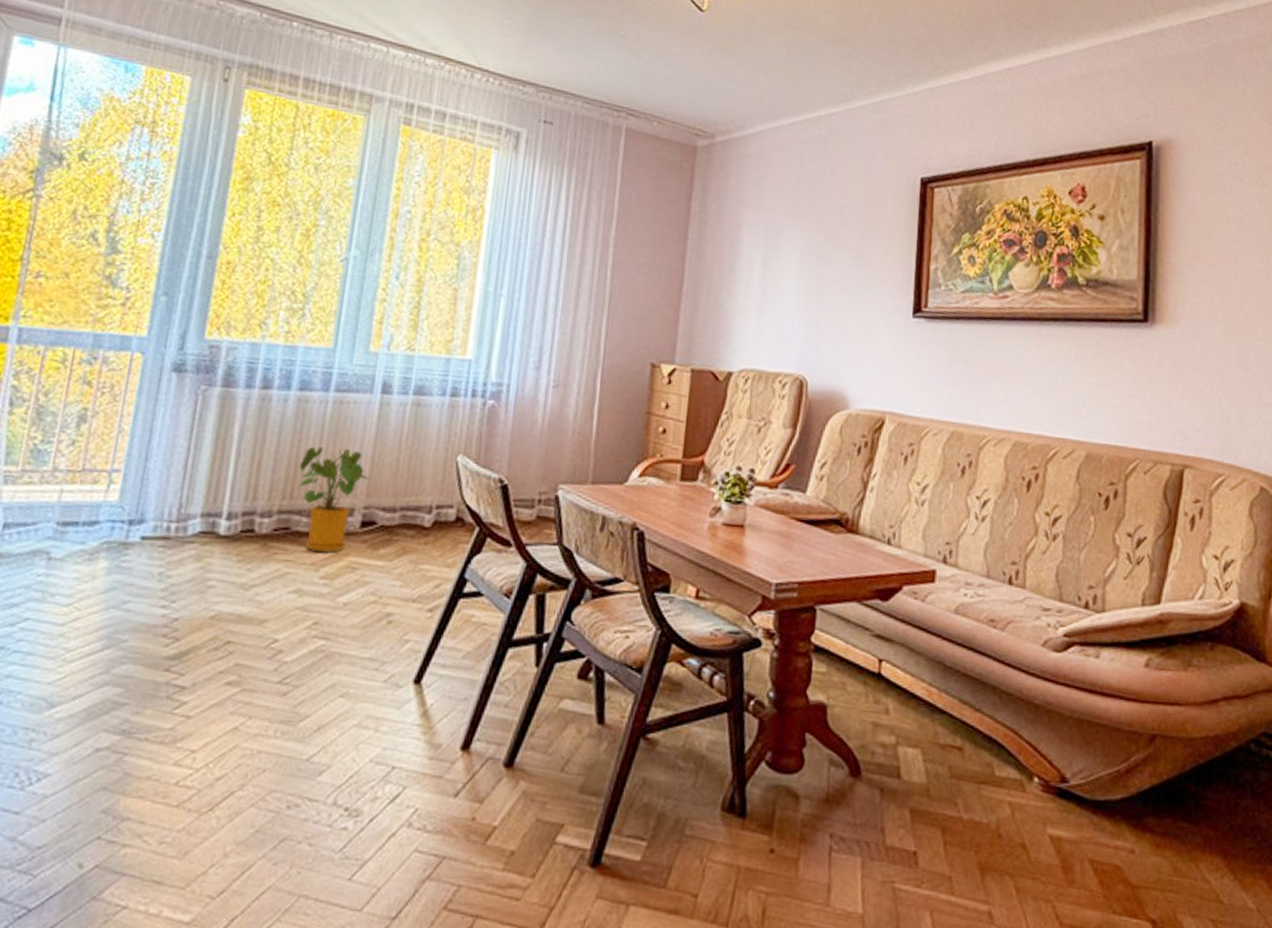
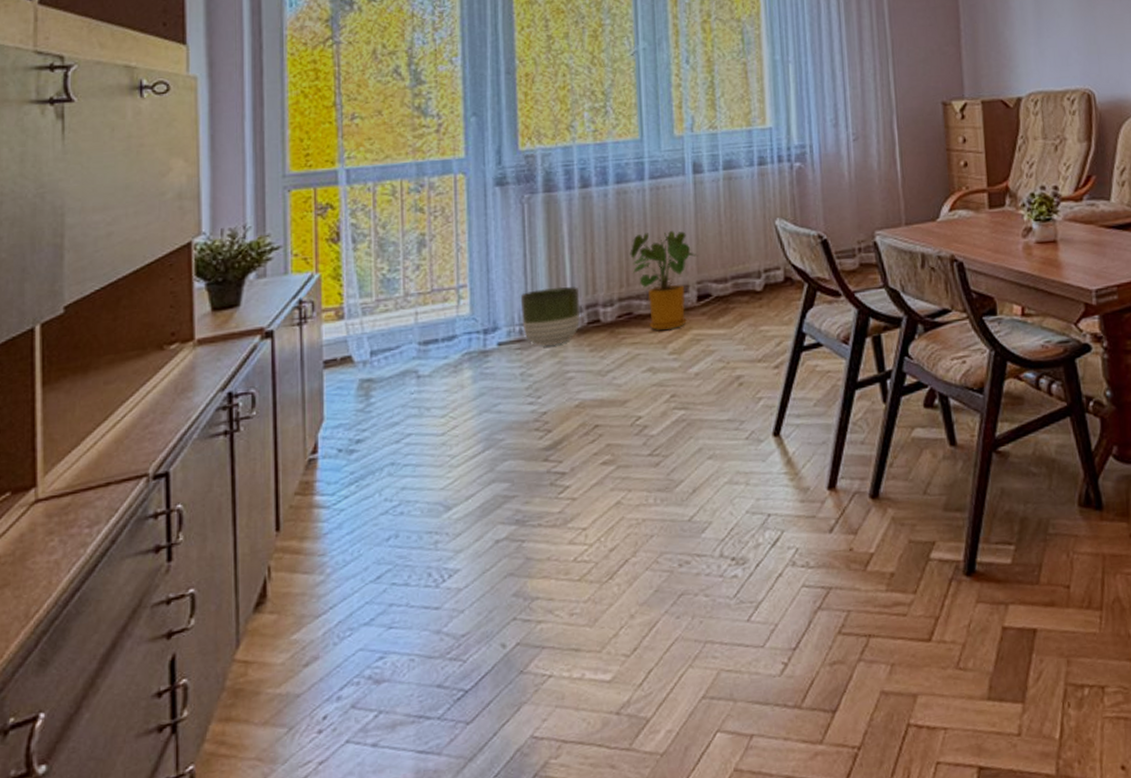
planter: none [171,487,238,549] -> present [521,287,580,347]

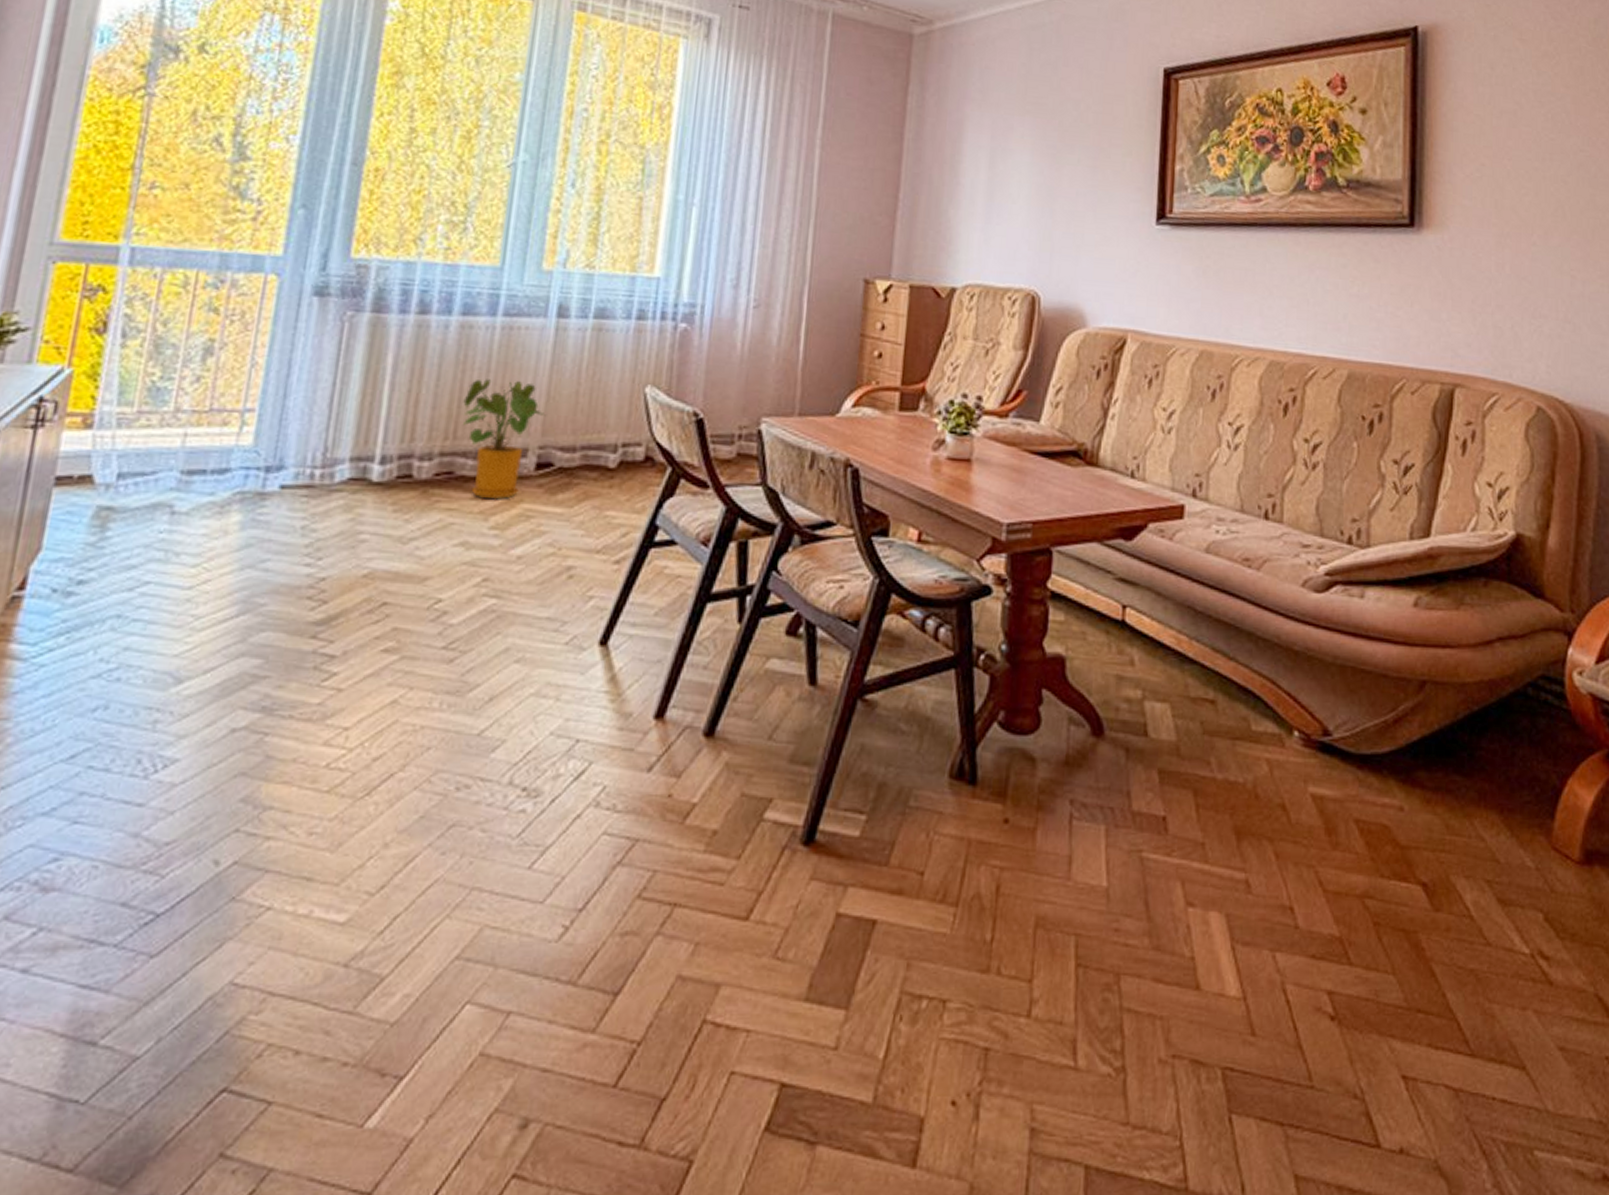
planter: present [521,287,580,347] -> none [315,428,393,499]

